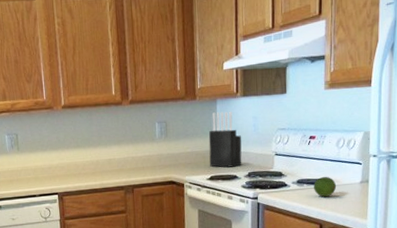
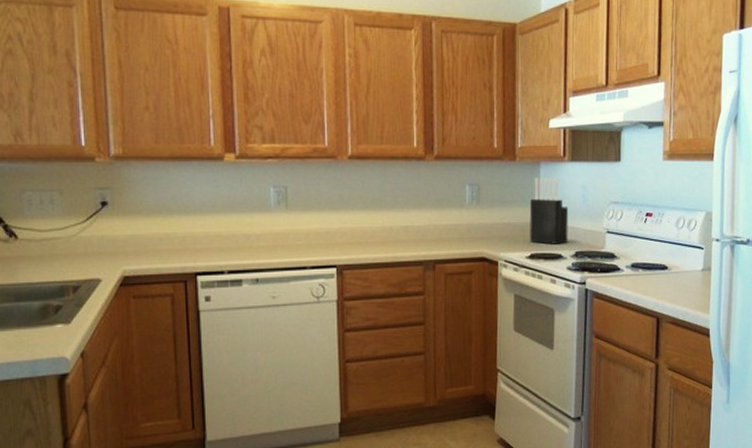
fruit: present [314,176,337,197] -> none [650,260,676,285]

